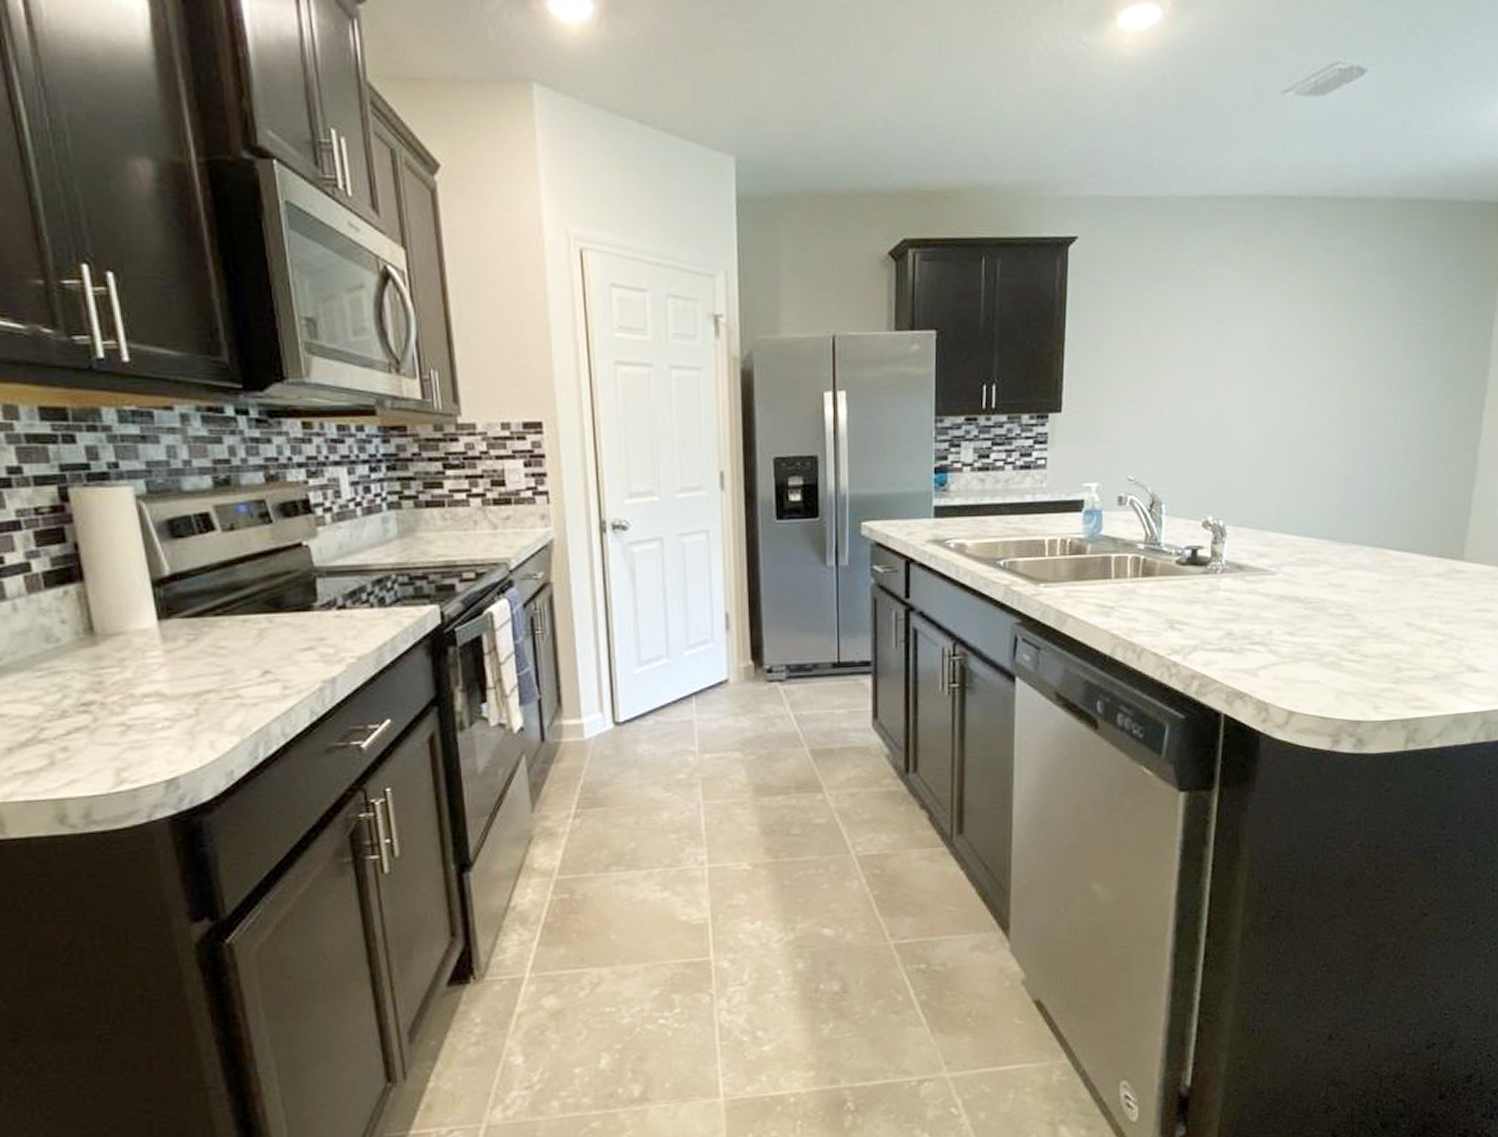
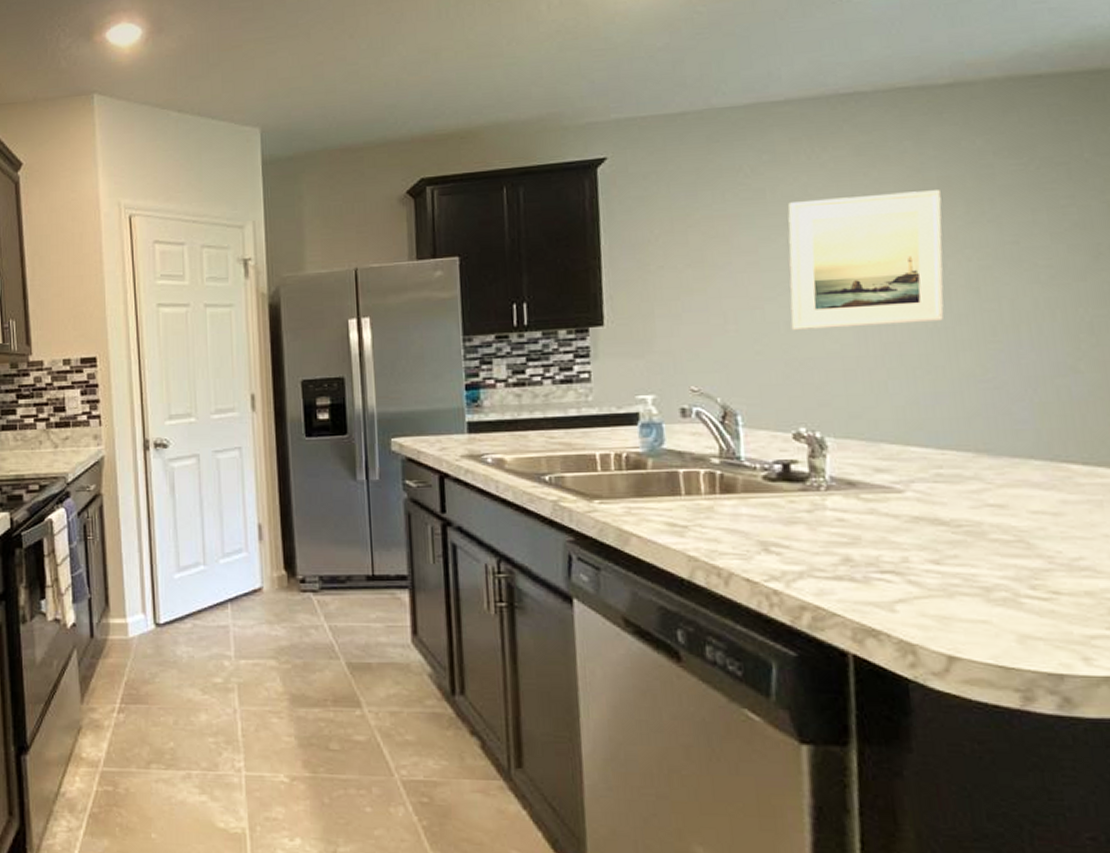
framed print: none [1212,299,1335,425] -> present [788,190,944,330]

